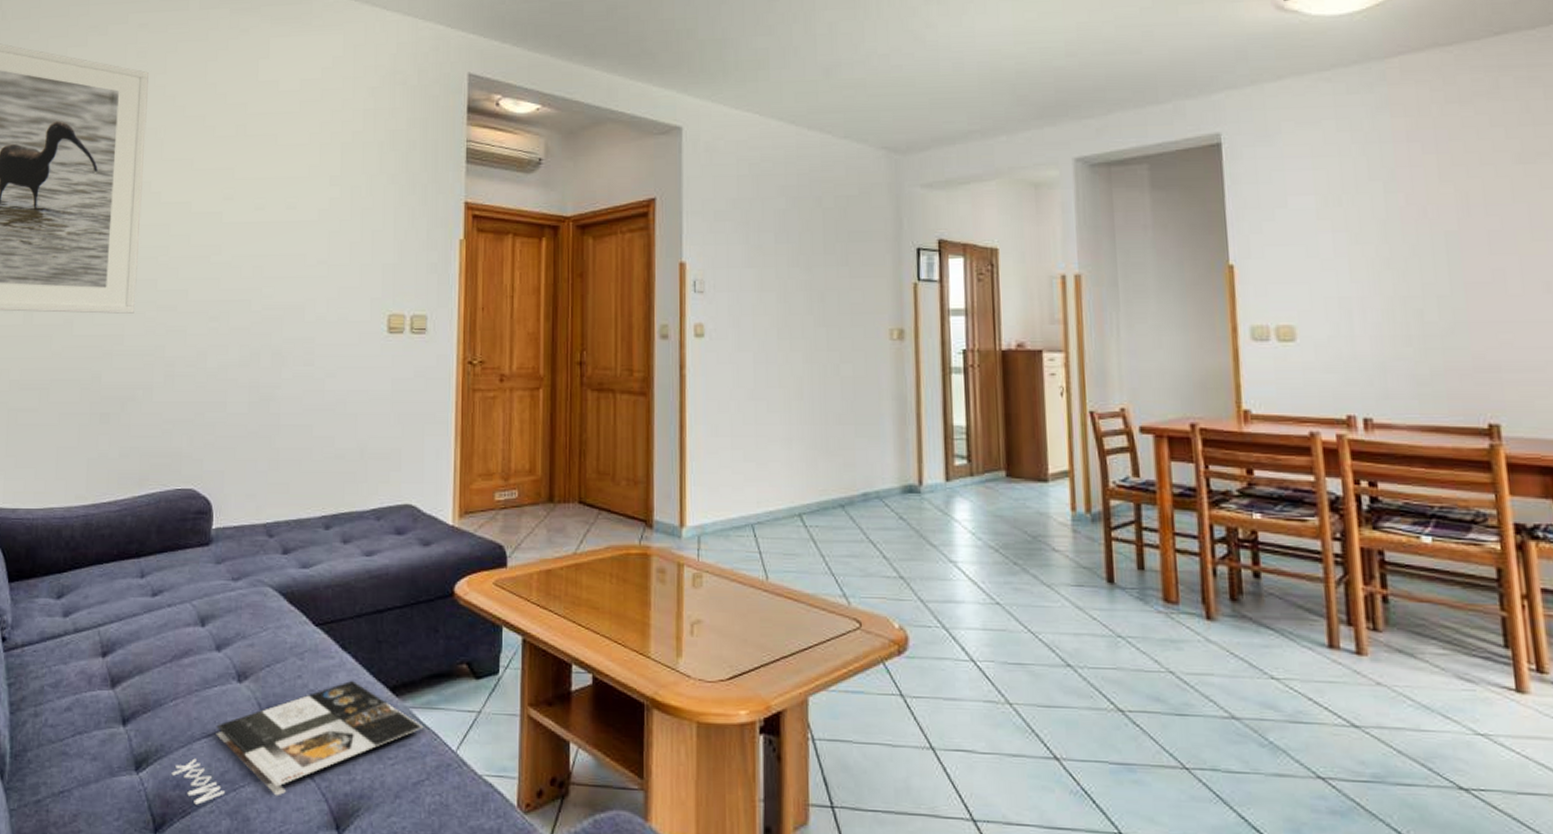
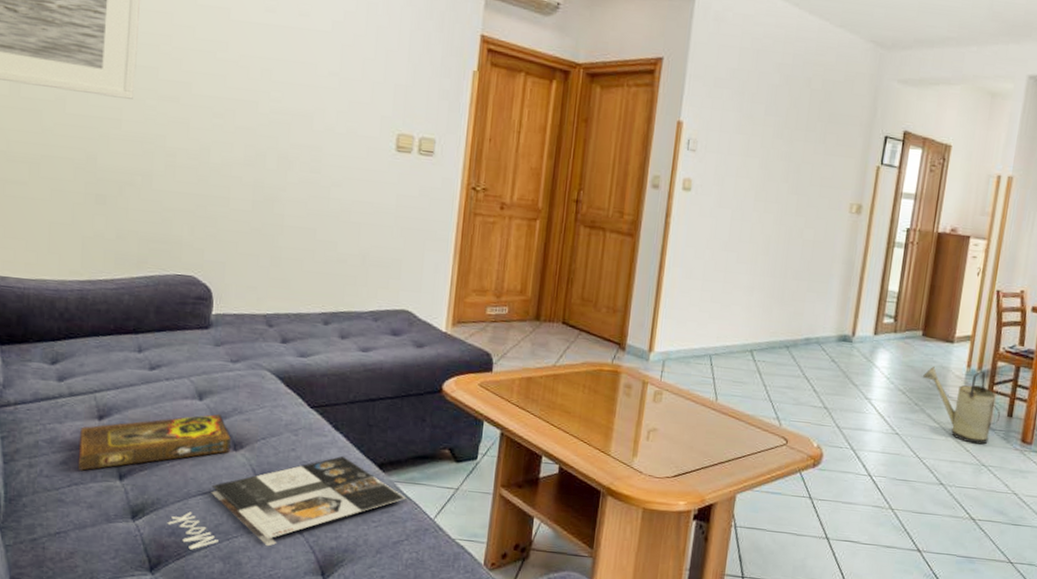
book: none [81,640,234,717] -> present [77,414,231,471]
watering can: none [1017,513,1128,609] -> present [923,367,1000,445]

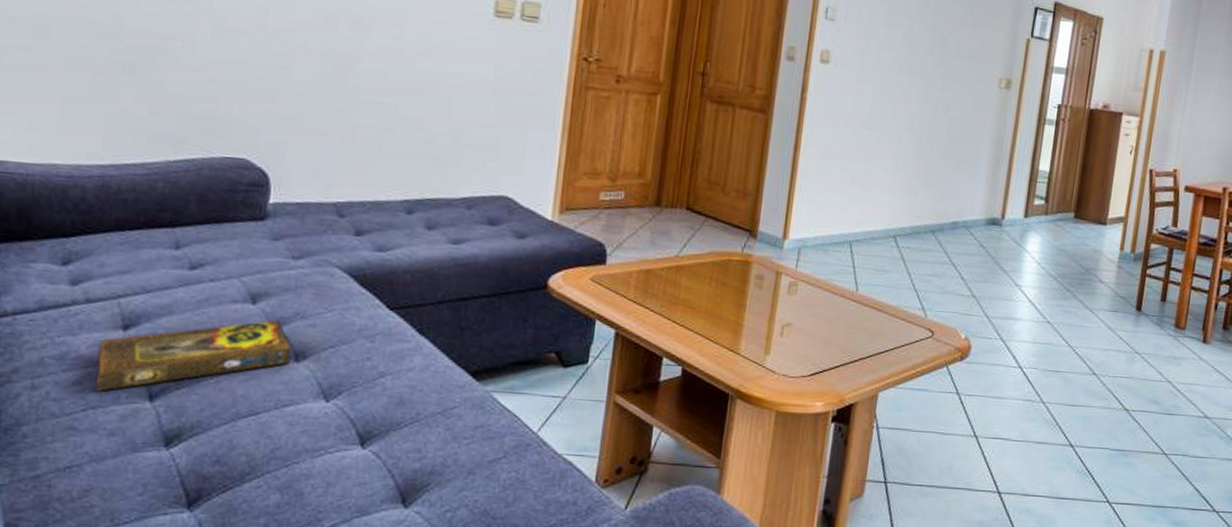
magazine: present [167,455,406,550] -> none [210,364,505,480]
watering can: present [923,367,1000,445] -> none [1075,250,1154,331]

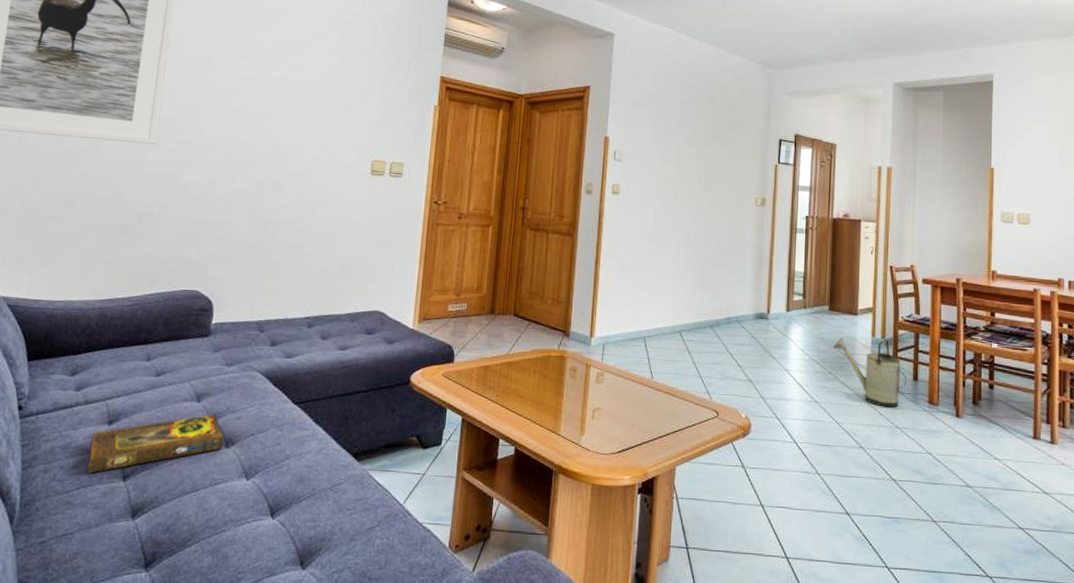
watering can: none [1075,250,1154,331] -> present [834,338,906,408]

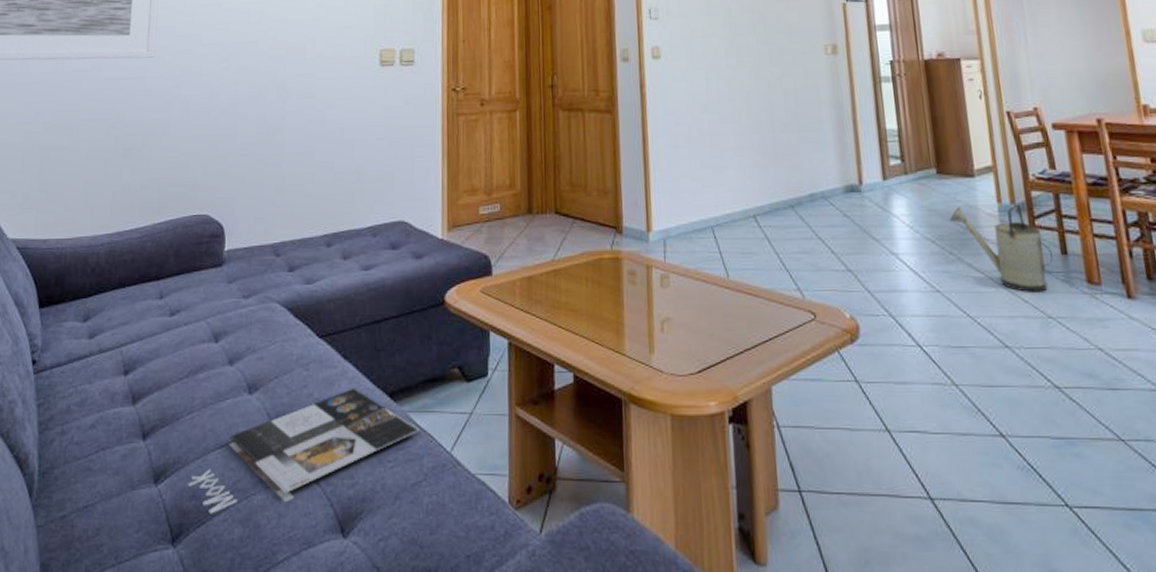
book: present [87,414,224,473] -> none [105,355,246,433]
magazine: none [163,447,378,546] -> present [187,387,420,514]

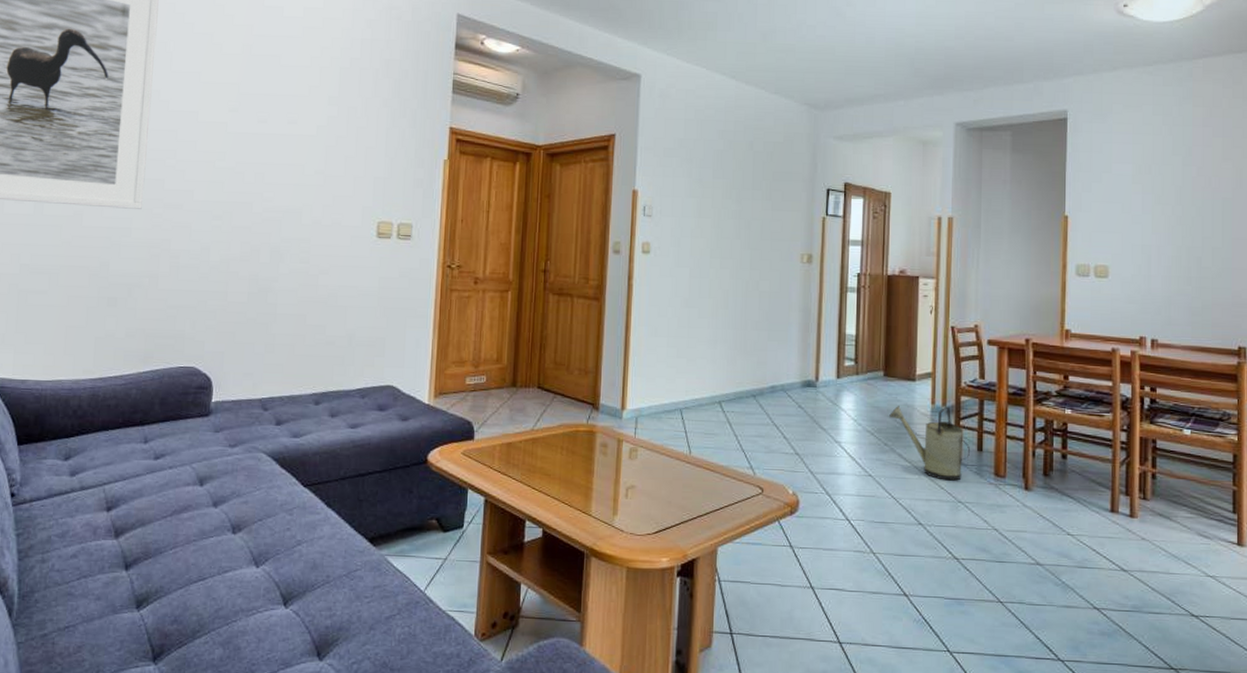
magazine: present [187,387,420,514] -> none [170,532,397,637]

